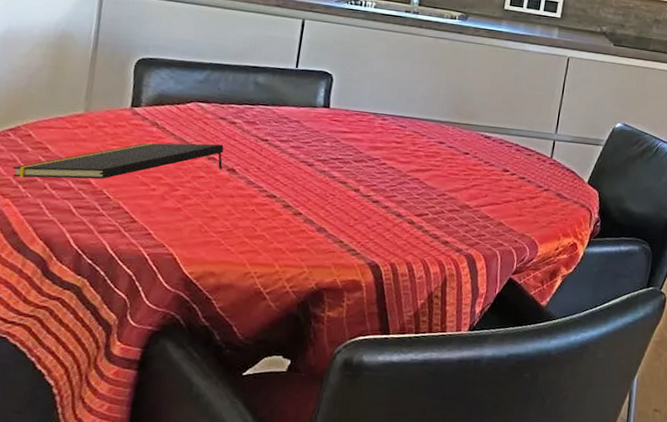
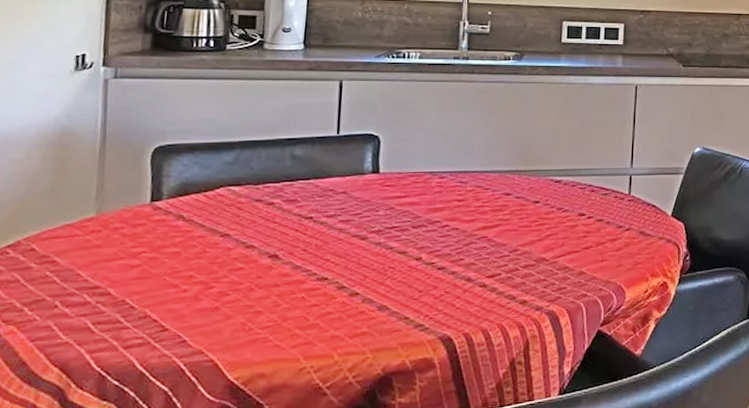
notepad: present [12,142,224,179] -> none [14,229,263,299]

